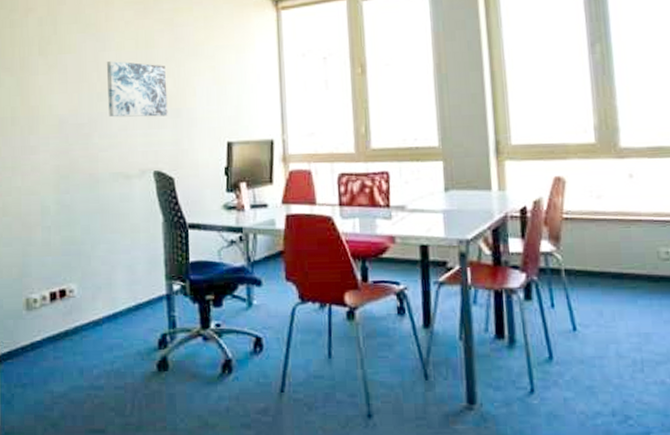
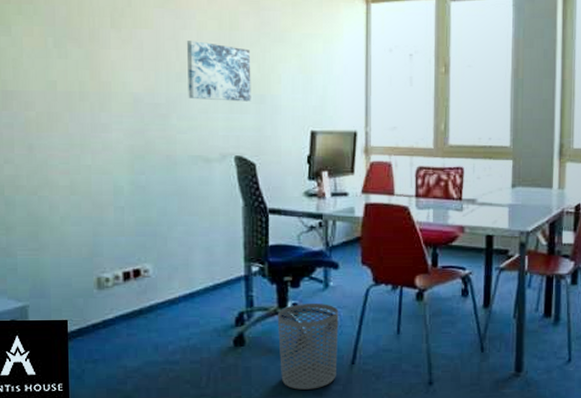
waste bin: none [200,324,265,420] -> present [277,304,339,390]

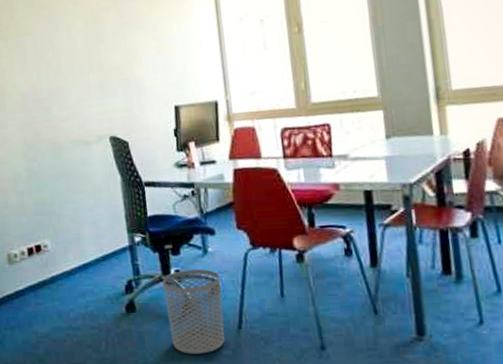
wall art: present [186,39,251,102] -> none [59,39,119,91]

